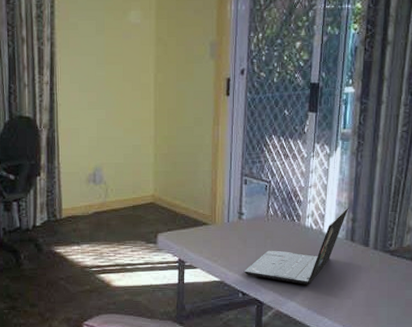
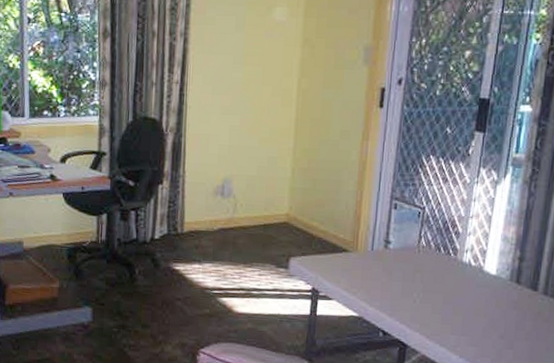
laptop: present [243,207,349,285] -> none [386,243,516,329]

